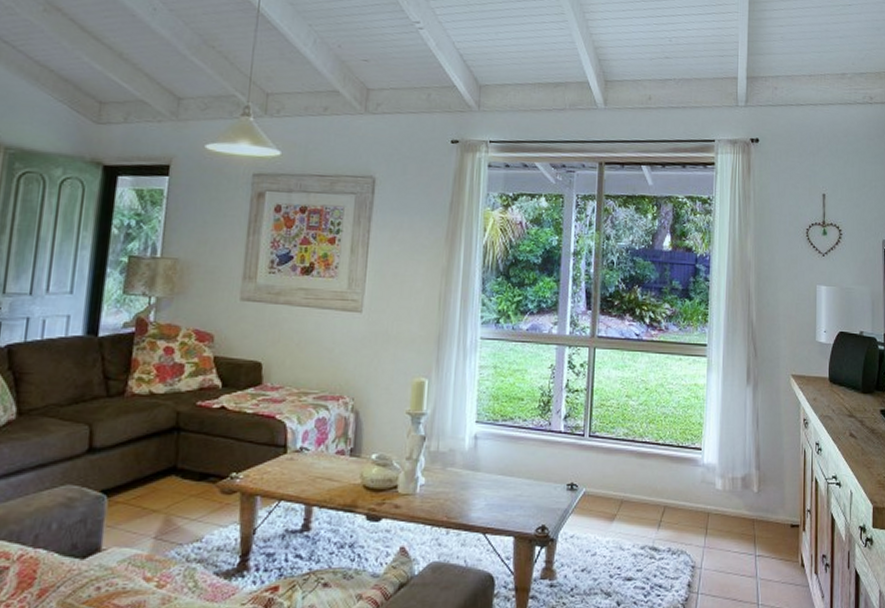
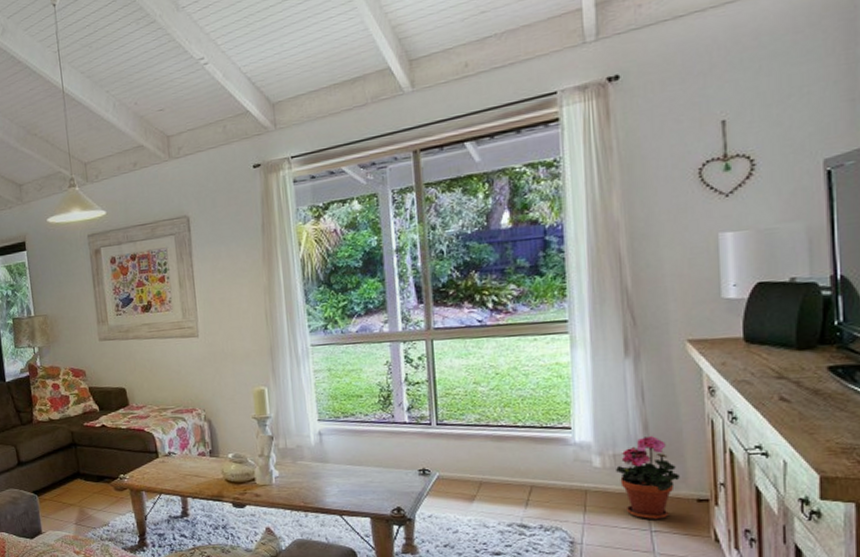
potted plant: none [733,462,779,545] -> present [616,436,680,520]

